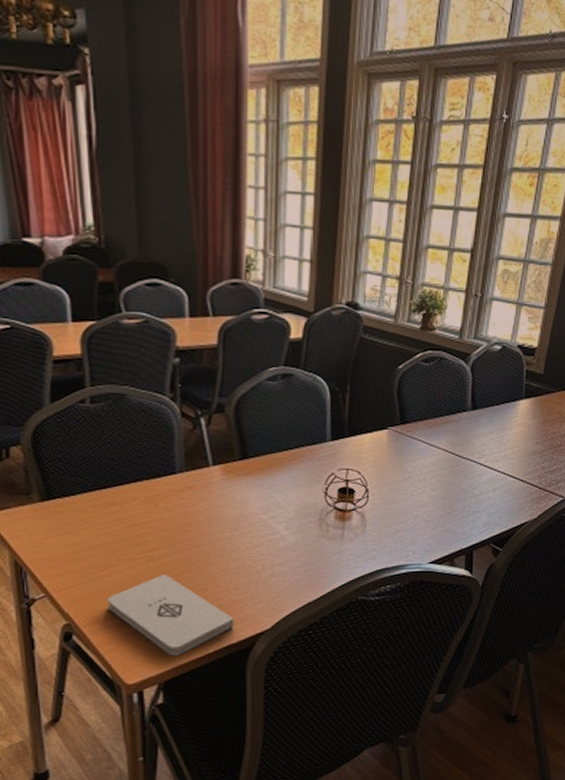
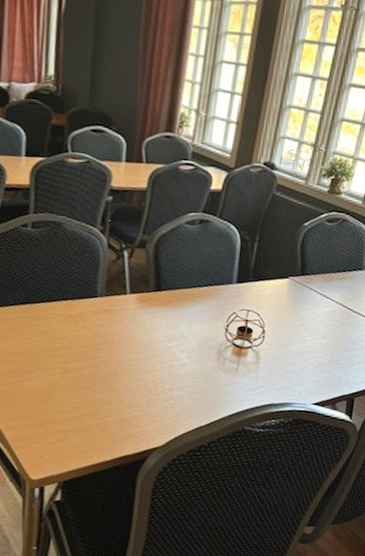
notepad: present [107,573,235,656] -> none [23,384,132,460]

